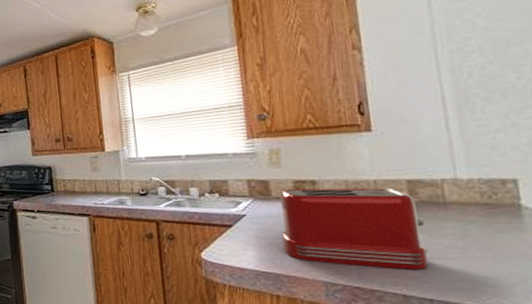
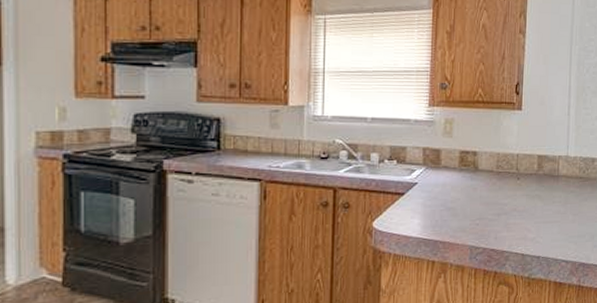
toaster: present [280,188,429,269] -> none [443,158,544,232]

